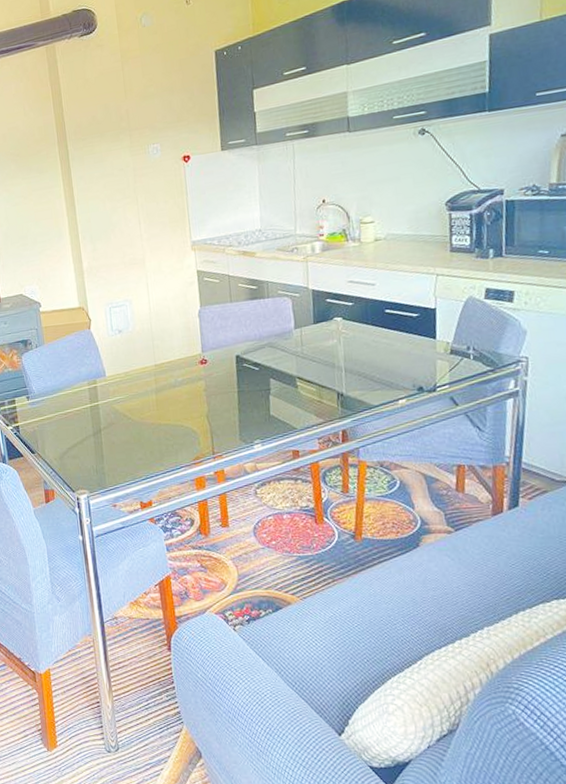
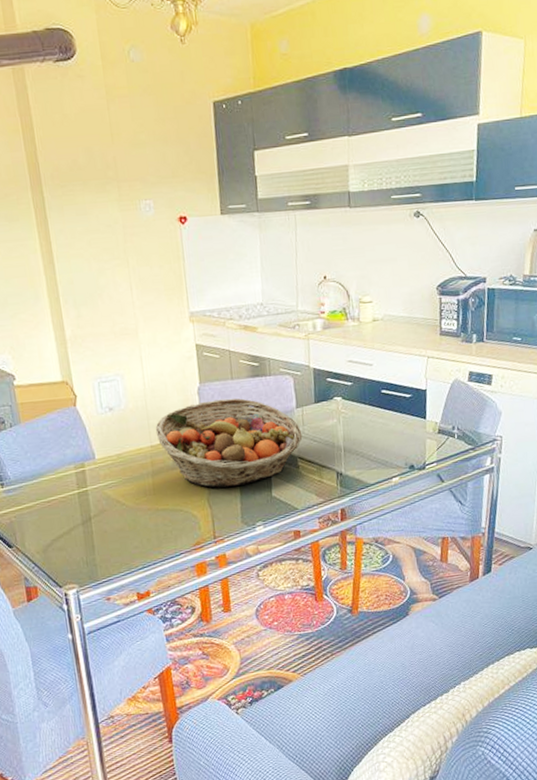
fruit basket: none [159,319,302,406] -> present [155,398,303,488]

